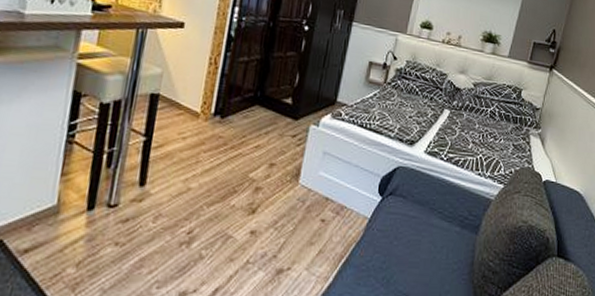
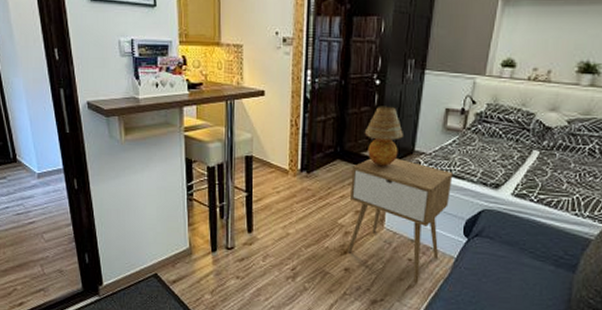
nightstand: none [256,106,372,249] -> present [348,157,453,284]
table lamp: none [287,52,327,115] -> present [364,106,403,166]

